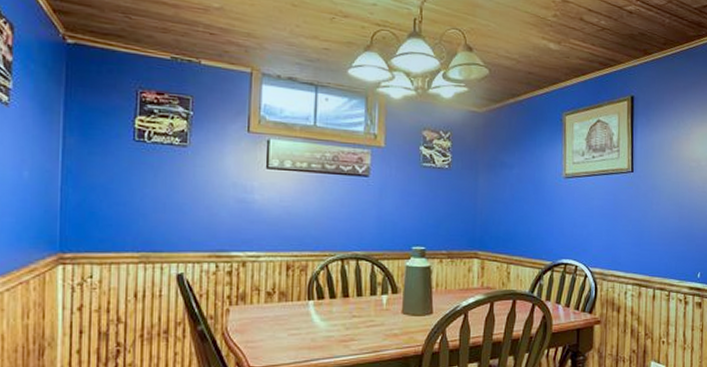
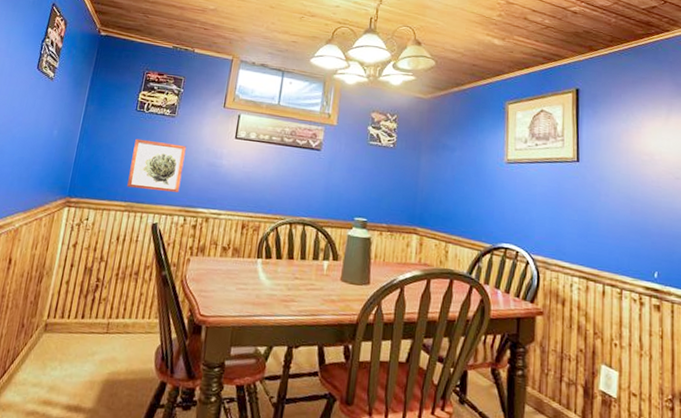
wall art: none [137,175,207,236] -> present [127,138,186,193]

